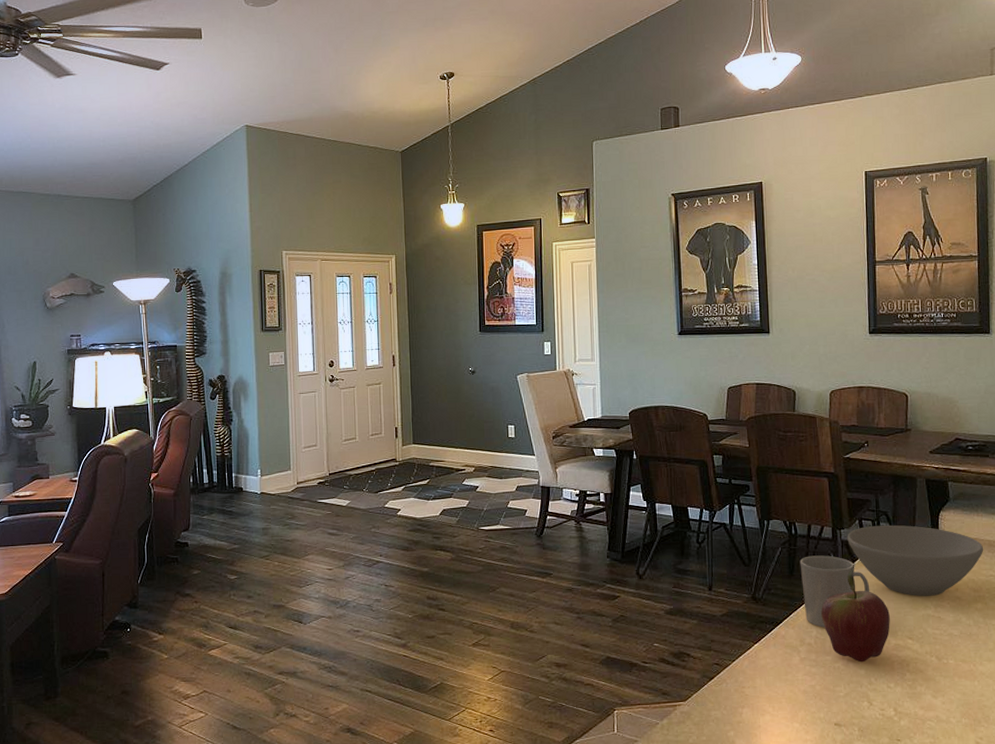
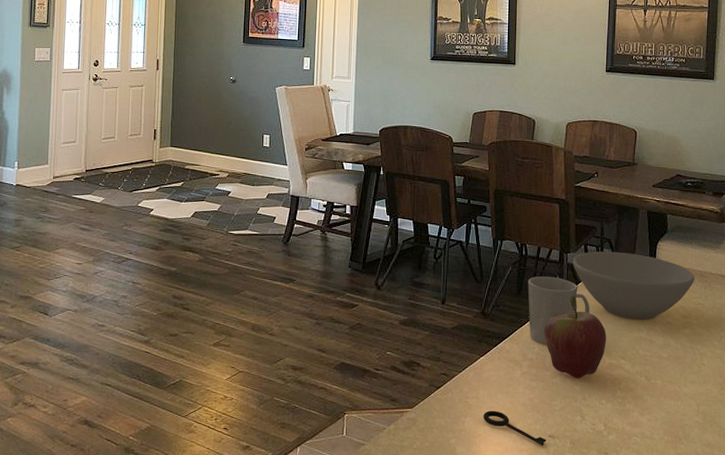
key: none [762,700,832,735] -> present [483,410,547,446]

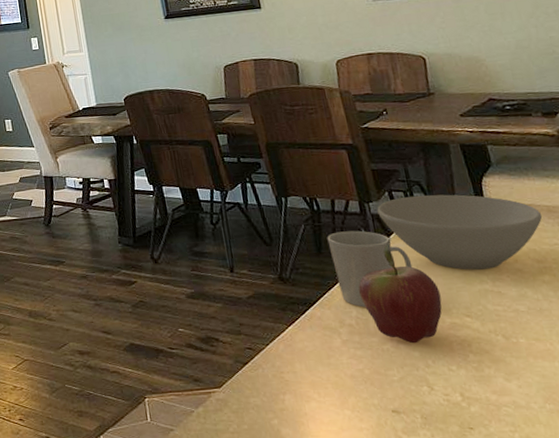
key: present [483,410,547,446] -> none [305,385,390,423]

